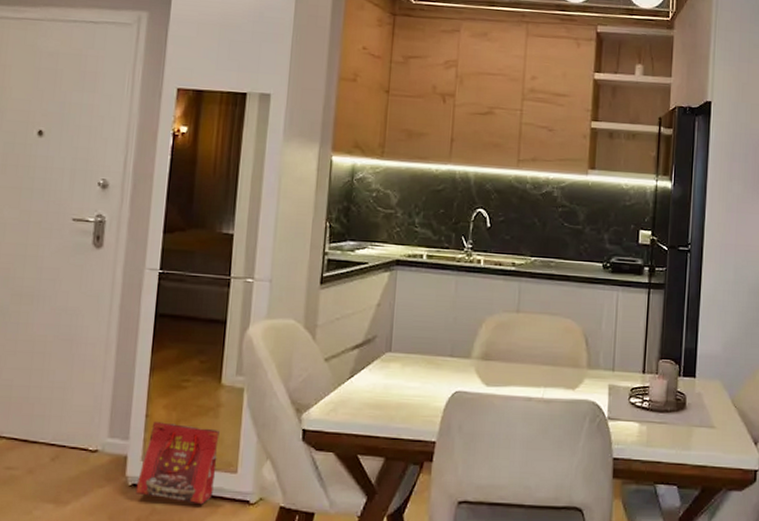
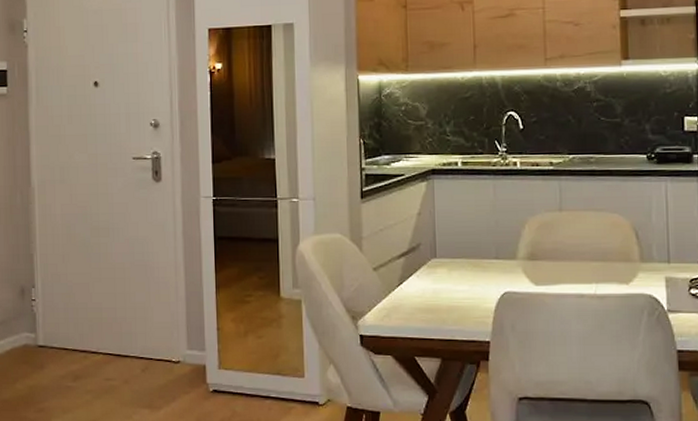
shopping bag: present [135,422,220,505] -> none [216,334,285,407]

